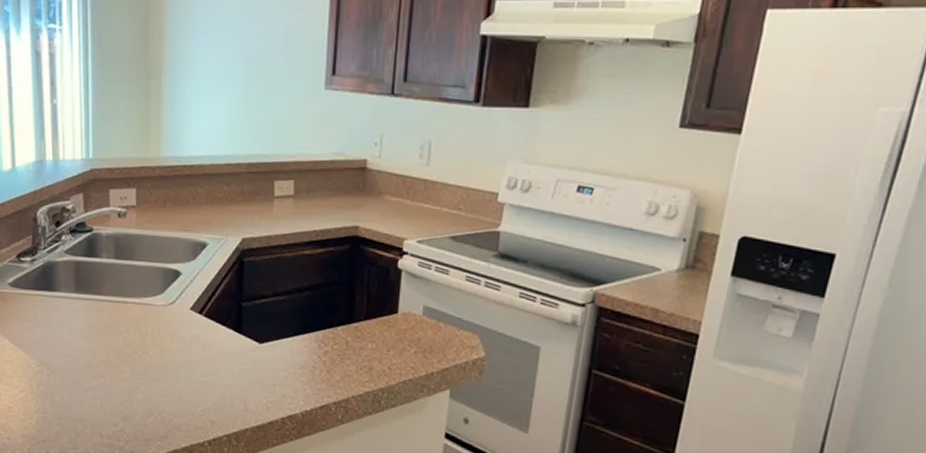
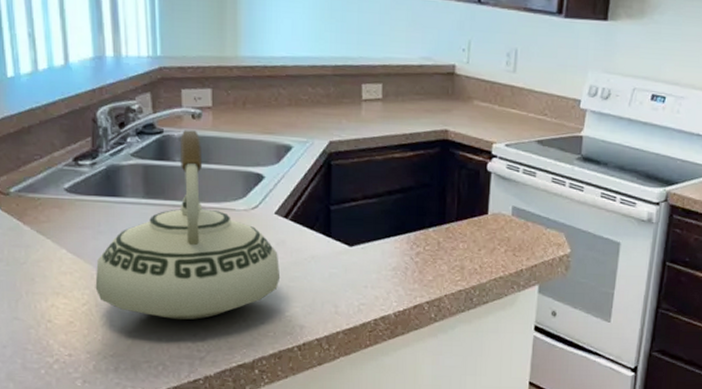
teakettle: none [31,228,194,411] -> present [95,130,281,321]

